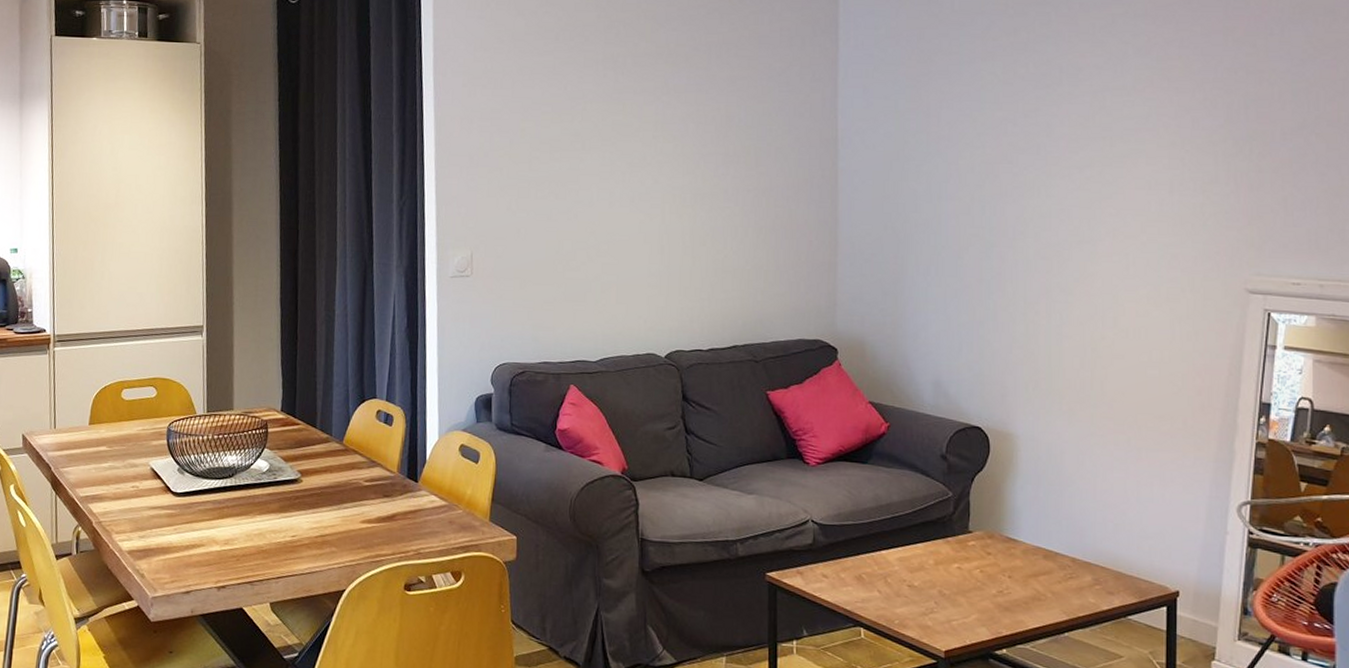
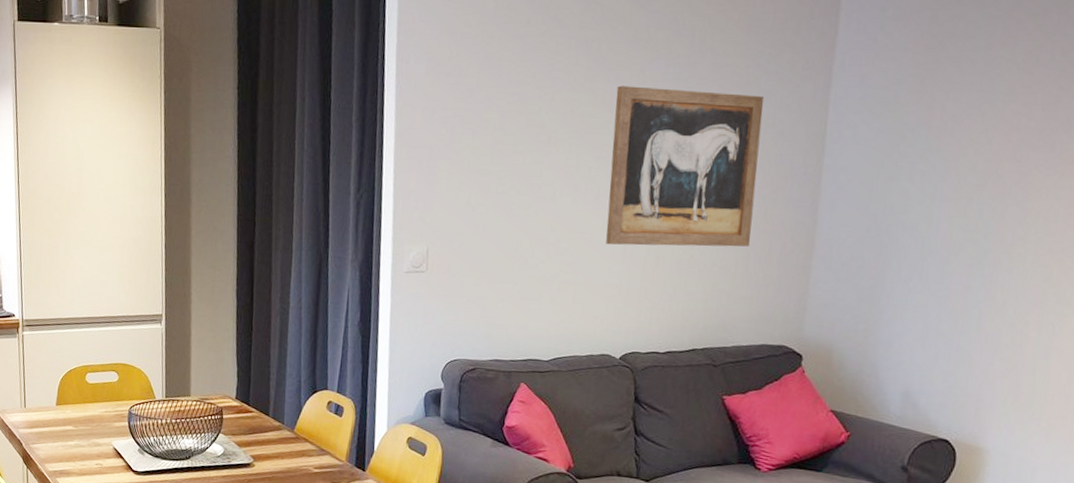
wall art: none [643,96,779,247] -> present [606,85,764,247]

